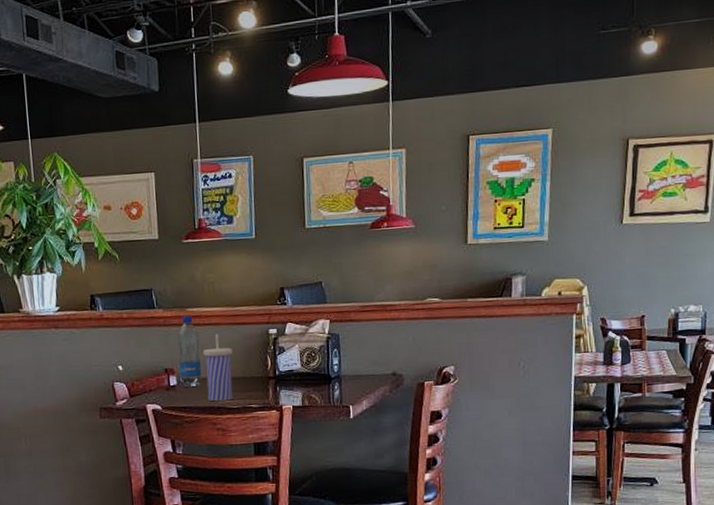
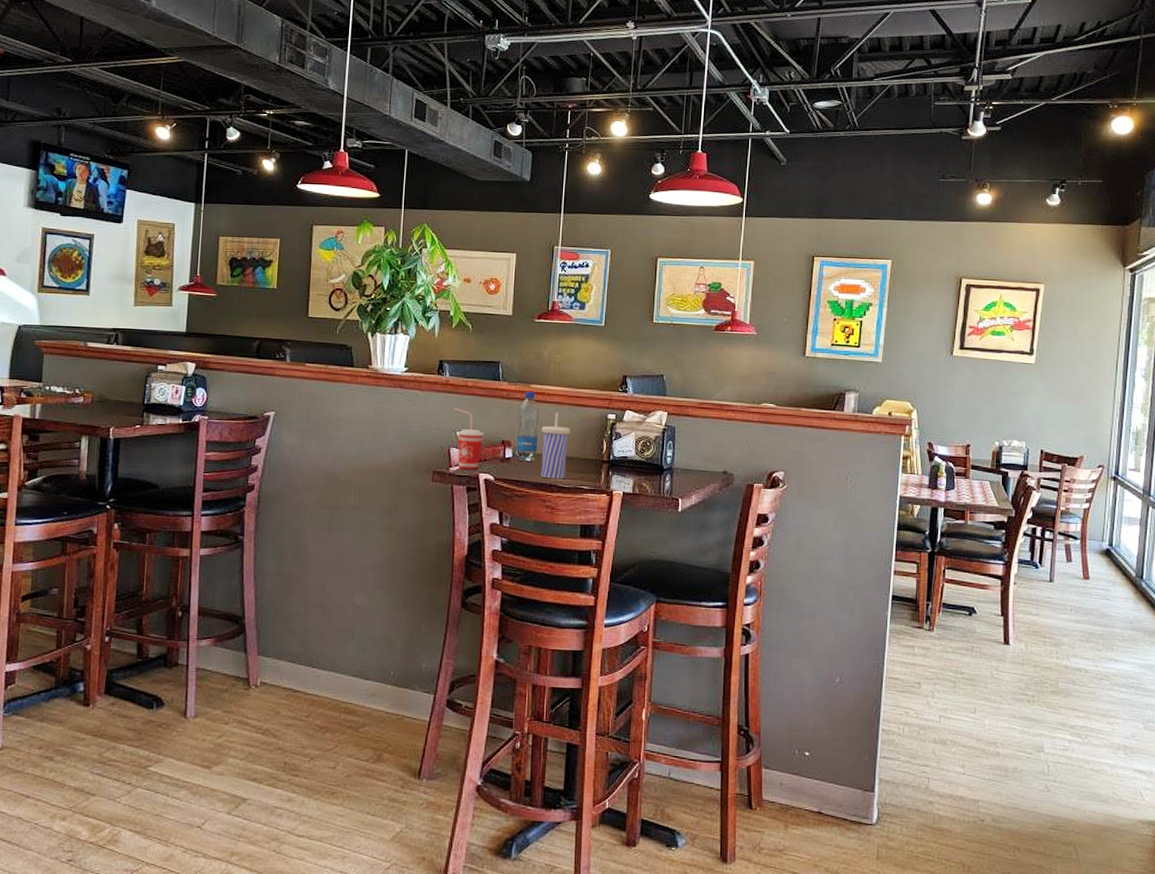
beverage cup: none [111,341,146,404] -> present [453,407,484,471]

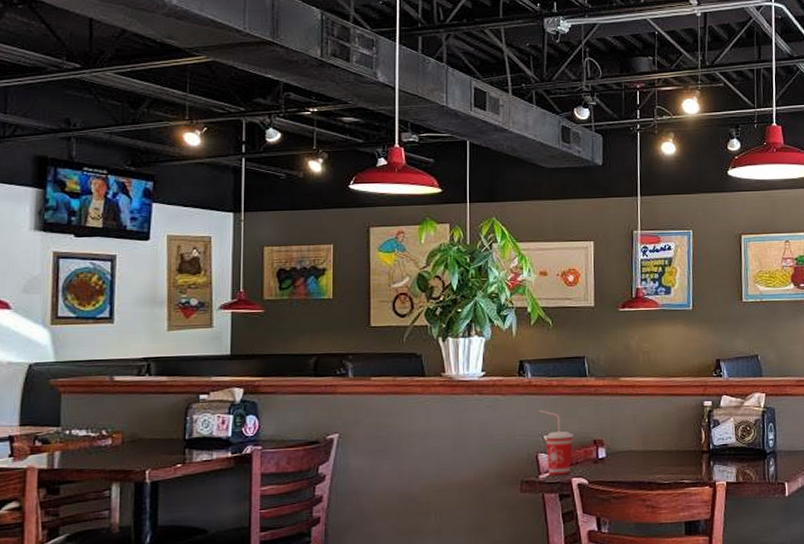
bottle: present [516,392,540,462] -> none [608,385,633,461]
beverage cup: present [541,412,570,479] -> none [635,404,666,476]

